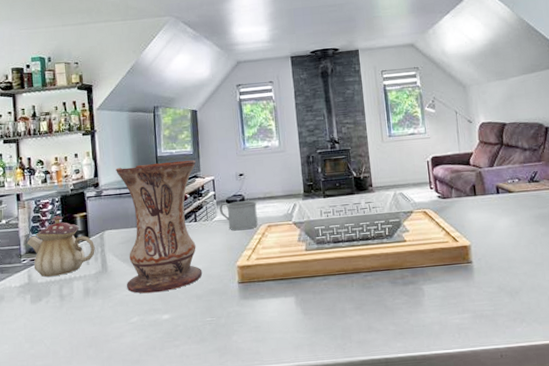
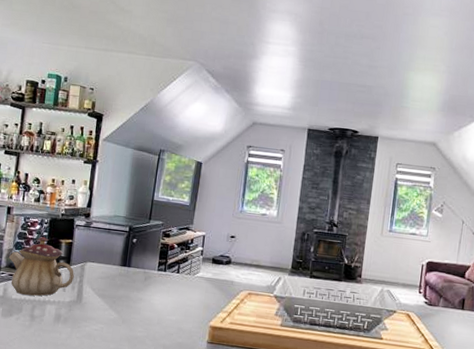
vase: present [116,160,203,294] -> none [97,202,191,335]
mug: present [219,200,258,231] -> none [203,260,243,293]

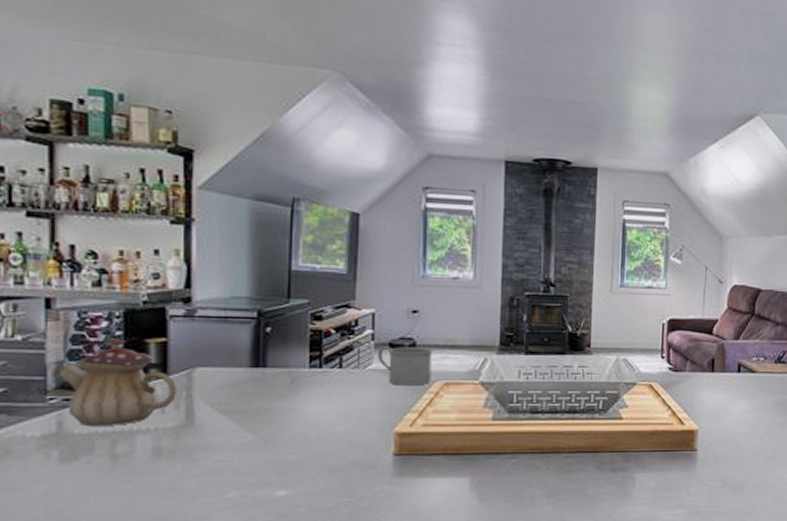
mug: none [203,260,243,293] -> present [377,347,433,386]

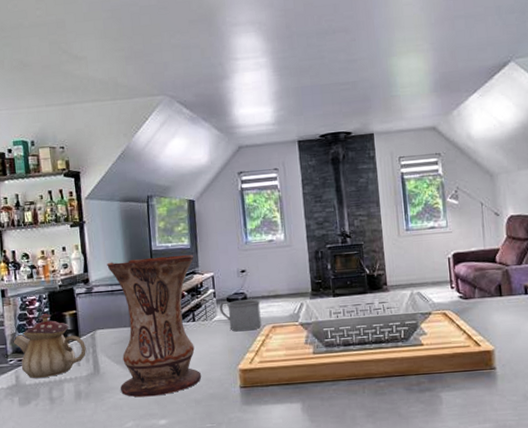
vase: none [222,278,351,460] -> present [107,255,202,398]

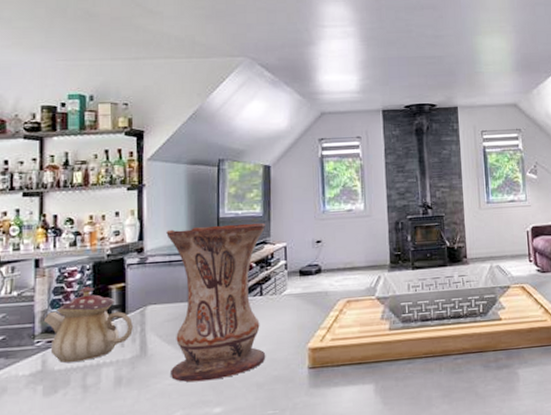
mug: present [219,299,262,332] -> none [290,271,336,307]

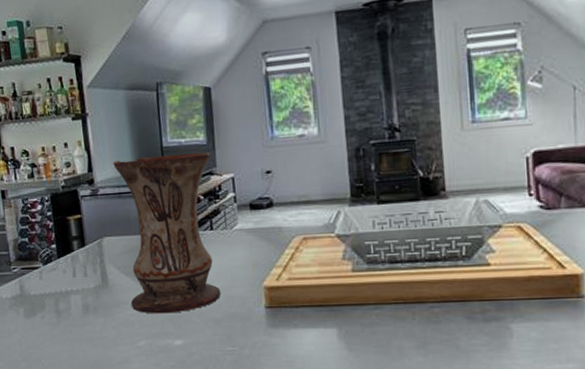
teapot: present [43,287,134,363] -> none [16,218,94,288]

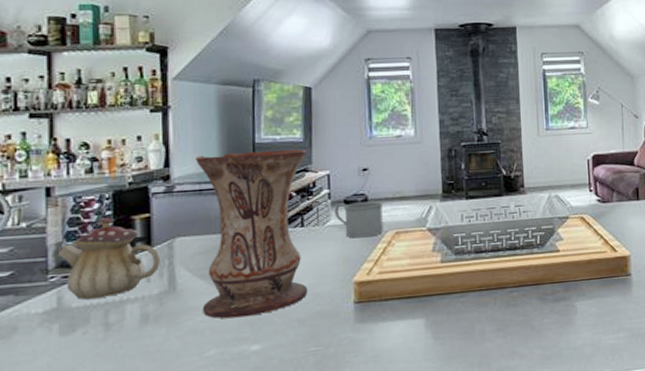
teapot: none [16,218,94,288] -> present [57,217,161,299]
mug: none [240,205,290,243] -> present [334,201,384,239]

